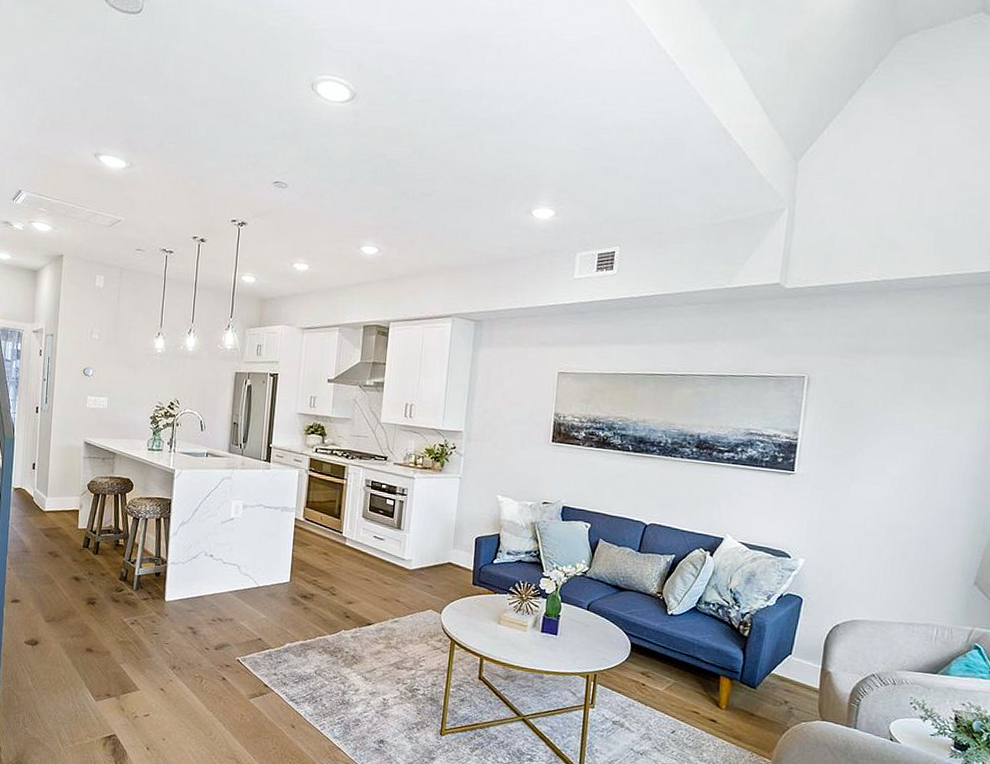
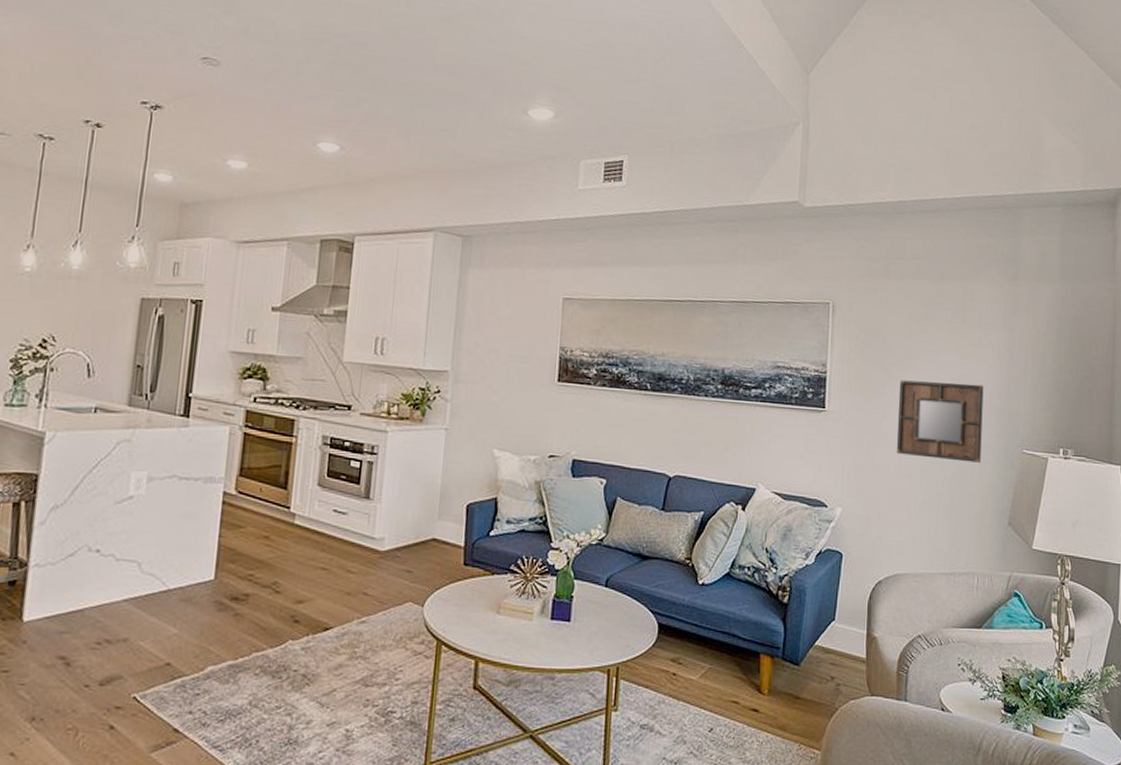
home mirror: none [862,448,960,526] -> present [896,380,984,463]

